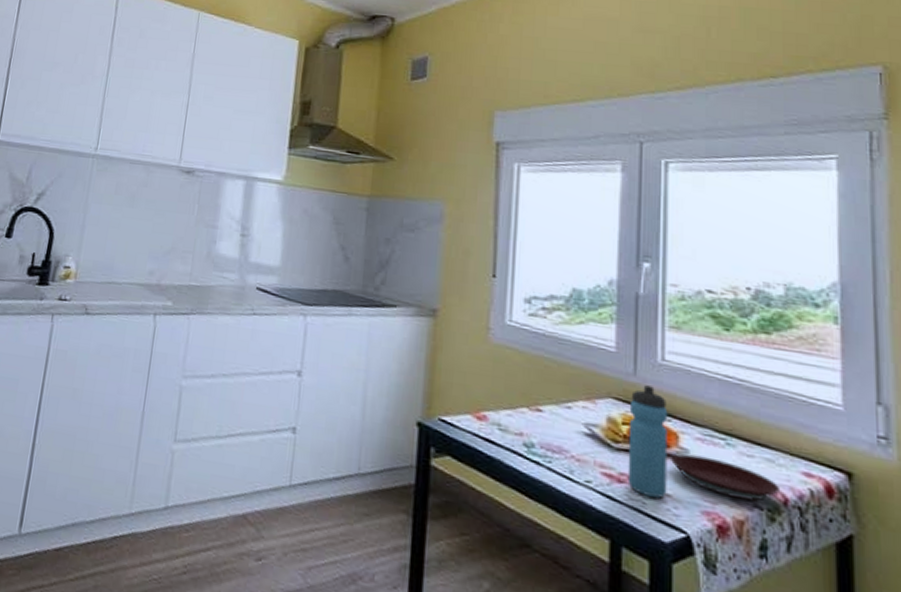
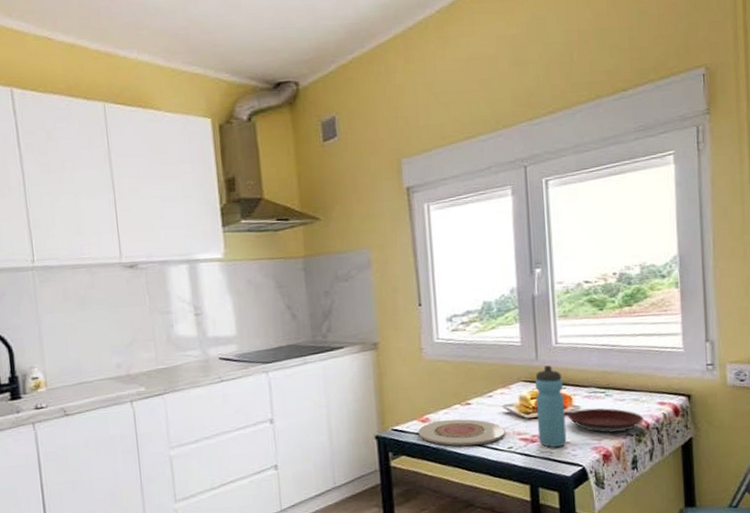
plate: none [471,422,584,469] -> present [418,419,505,446]

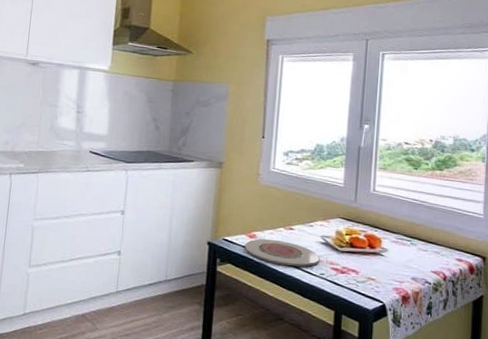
water bottle: present [535,365,567,447] -> none [347,208,376,282]
plate: present [568,408,643,433] -> none [376,252,442,279]

